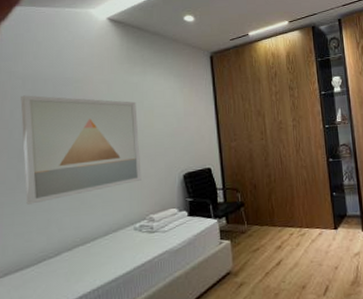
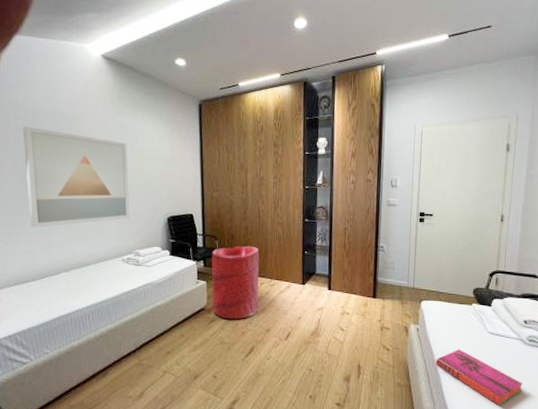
laundry hamper: none [234,194,291,282] -> present [211,246,259,320]

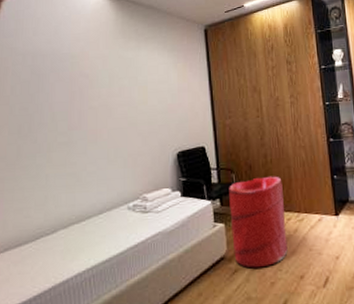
wall art: present [23,126,130,228] -> none [21,71,135,181]

